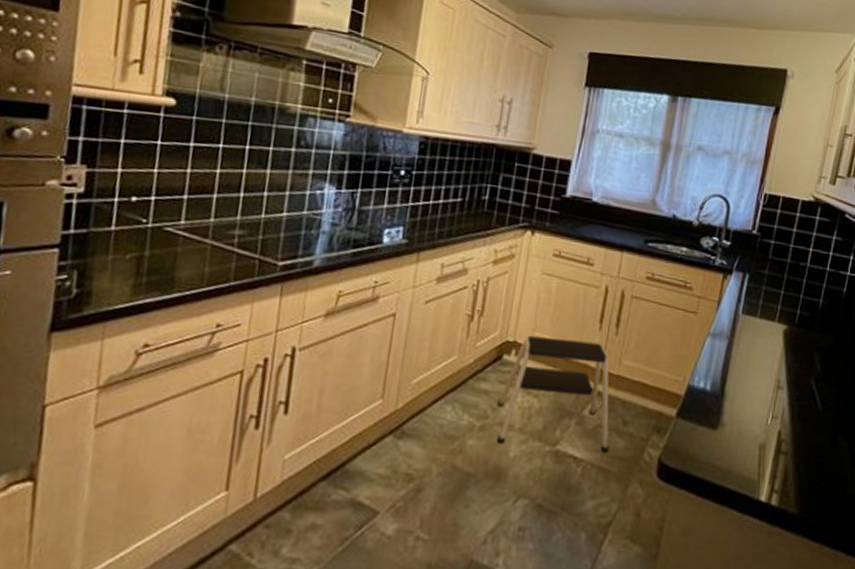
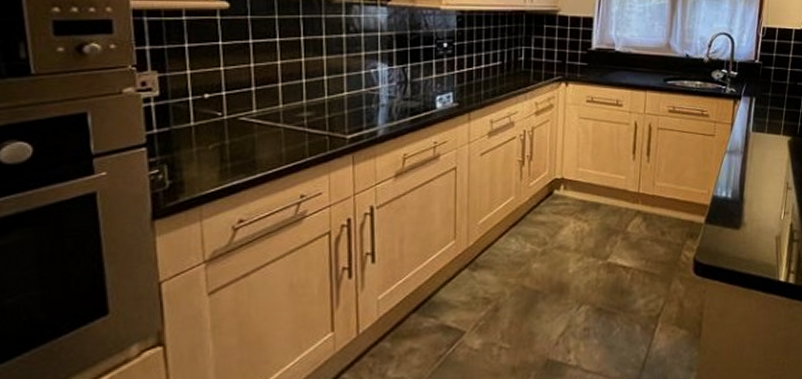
step stool: present [496,335,610,453] -> none [554,170,652,264]

